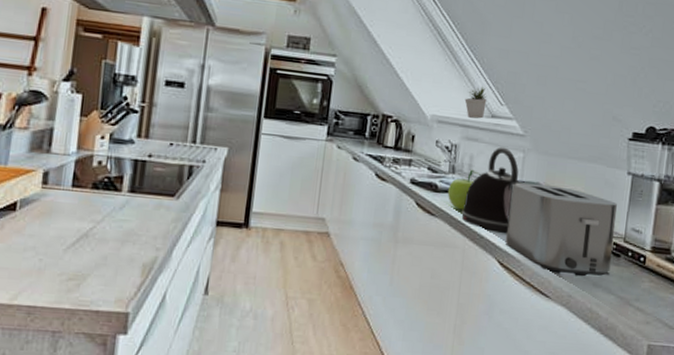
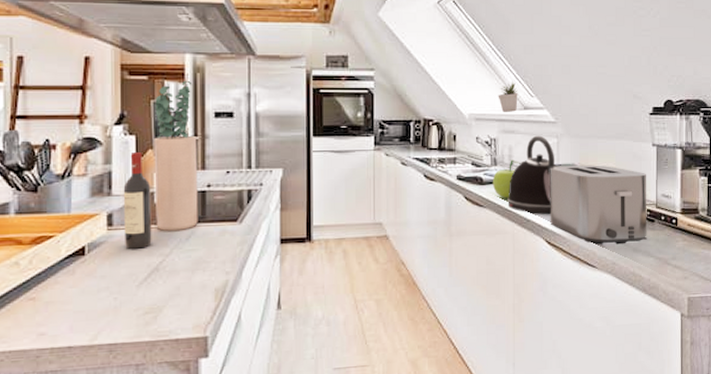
wine bottle: none [57,111,92,212] -> present [123,152,152,249]
vase: none [91,36,147,199] -> present [154,73,198,231]

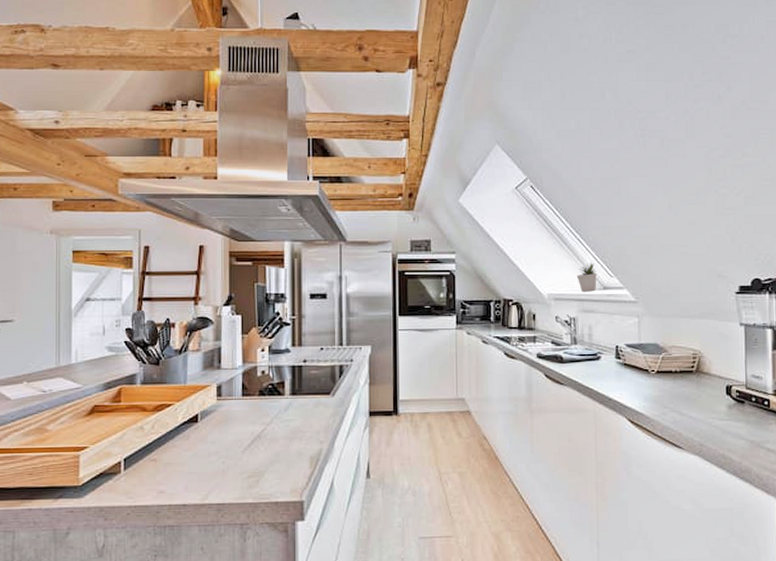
wine bottle: present [123,152,152,249] -> none [231,330,255,418]
vase: present [154,73,198,231] -> none [257,259,295,402]
fruit: present [492,159,522,198] -> none [572,338,602,377]
kettle: present [507,135,557,214] -> none [588,315,638,393]
toaster: present [550,165,647,243] -> none [631,344,737,424]

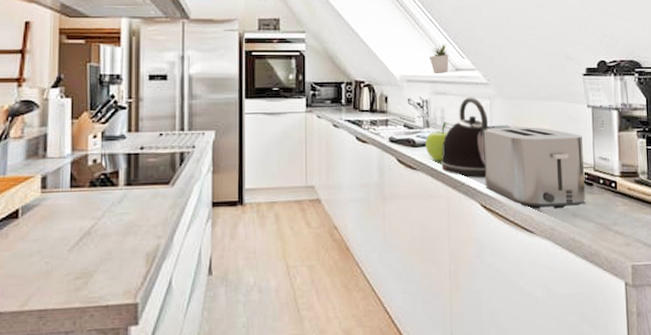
fruit: none [572,338,602,377] -> present [425,121,454,161]
kettle: none [588,315,638,393] -> present [441,97,490,177]
toaster: none [631,344,737,424] -> present [483,126,586,208]

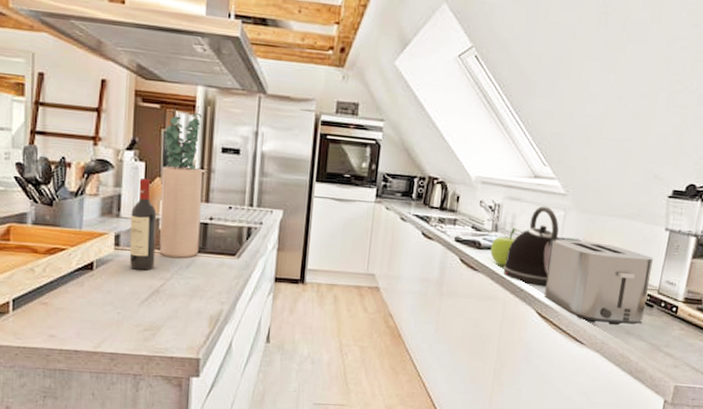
wine bottle: none [57,115,85,212] -> present [129,178,157,270]
vase: none [88,37,132,194] -> present [159,105,204,258]
potted plant: present [429,43,449,73] -> none [508,148,531,179]

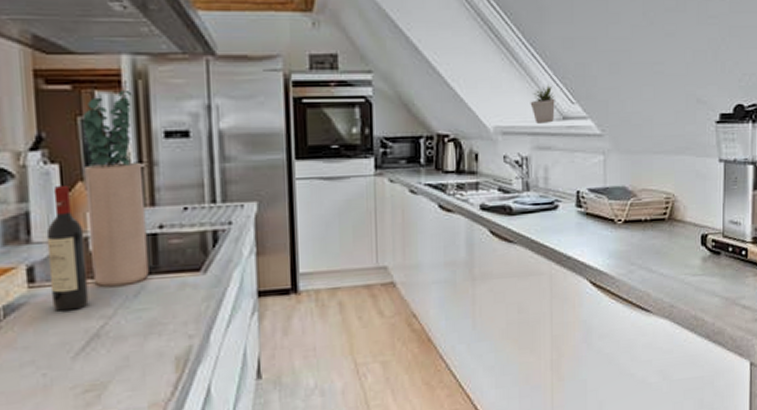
fruit: present [490,227,524,266] -> none [524,183,560,231]
kettle: present [503,206,560,286] -> none [543,152,603,249]
potted plant: none [508,148,531,179] -> present [530,85,555,123]
toaster: present [543,239,653,325] -> none [595,186,712,282]

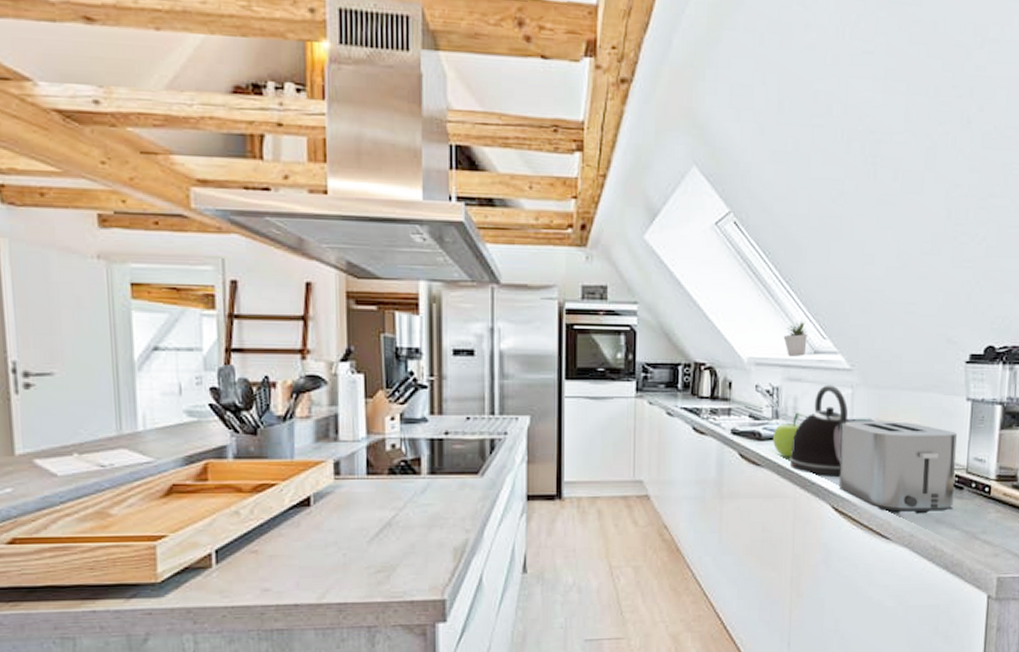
wine bottle: present [46,186,89,311] -> none [351,393,384,501]
vase: present [82,80,149,287] -> none [384,303,435,482]
fruit: none [524,183,560,231] -> present [772,412,808,457]
kettle: none [543,152,603,249] -> present [789,385,850,476]
toaster: none [595,186,712,282] -> present [838,421,958,512]

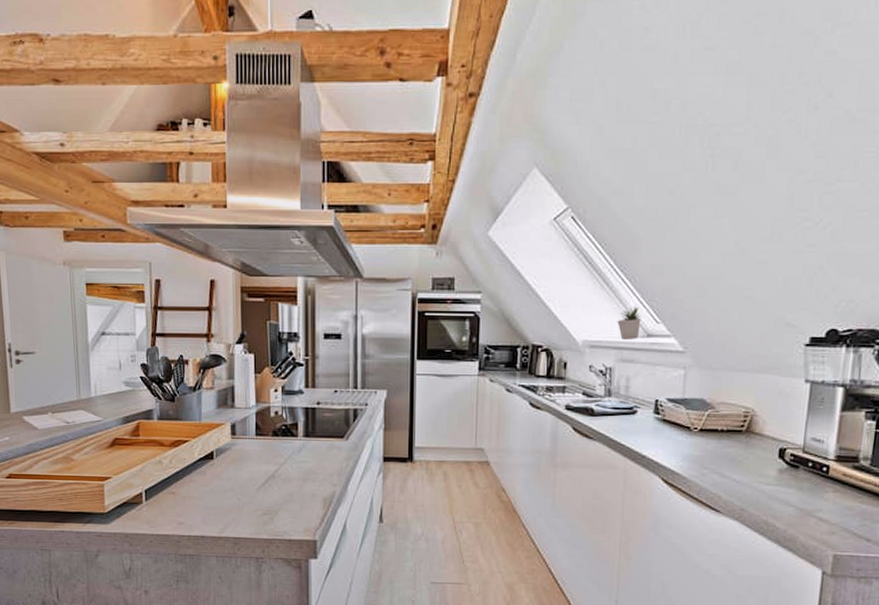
fruit: present [772,412,808,457] -> none [604,391,640,432]
kettle: present [789,385,850,476] -> none [620,366,682,451]
toaster: present [838,421,958,512] -> none [668,400,794,488]

